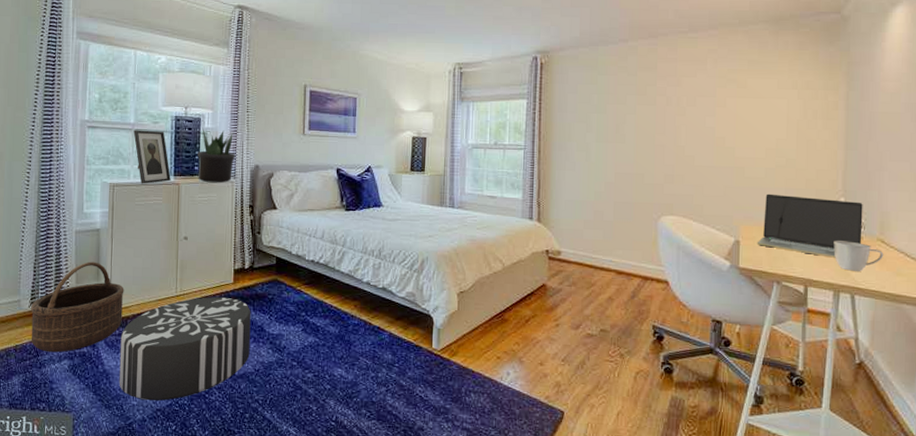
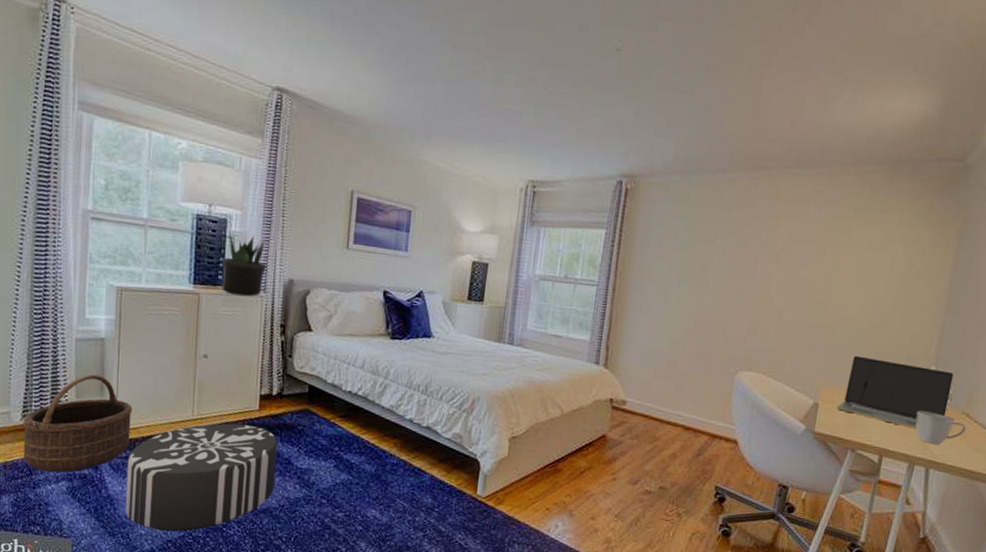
picture frame: present [133,130,171,184] -> none [146,226,190,291]

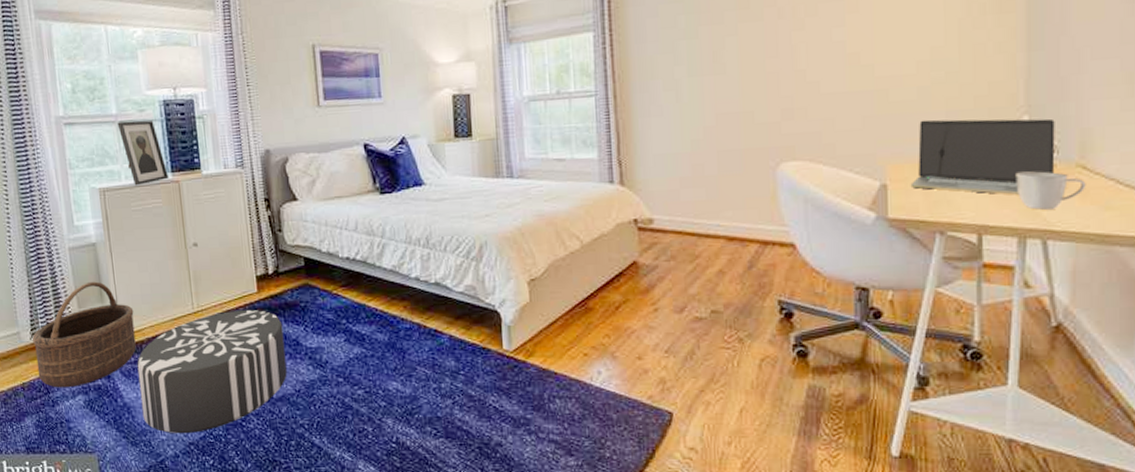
picture frame: none [146,226,190,291] -> present [117,120,169,186]
planter: present [222,232,266,297] -> none [195,111,240,177]

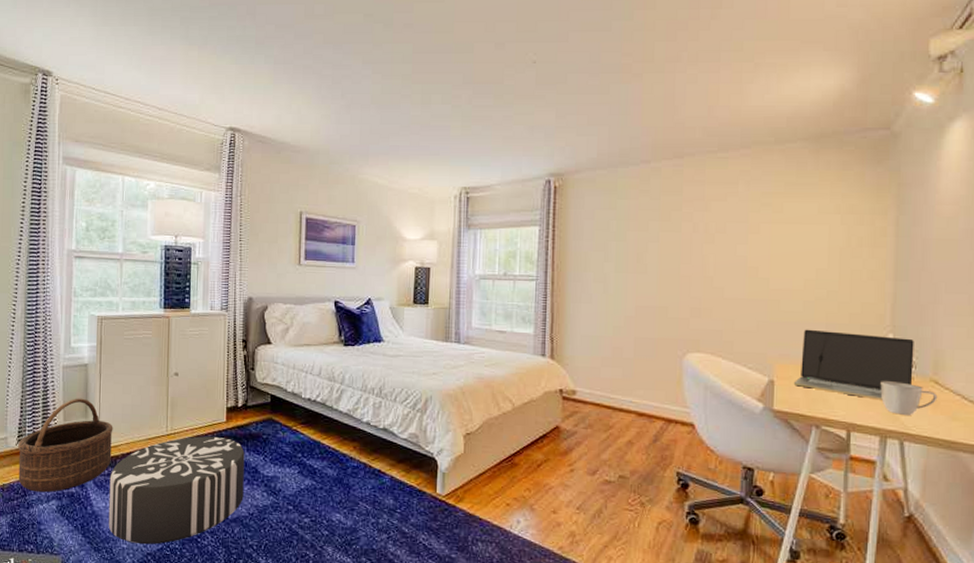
picture frame: present [117,120,169,186] -> none [122,260,161,317]

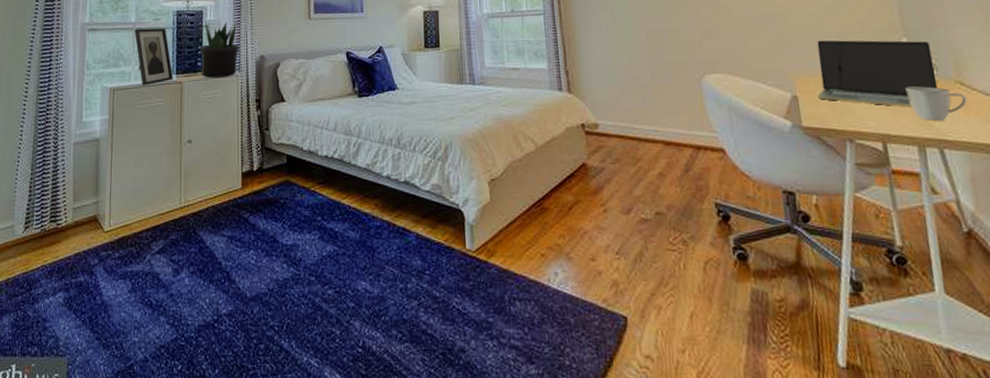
basket: present [18,398,113,493] -> none [24,175,125,284]
pouf: present [108,436,245,545] -> none [118,206,262,336]
picture frame: none [122,260,161,317] -> present [134,27,173,86]
planter: none [188,258,227,317] -> present [200,21,239,79]

